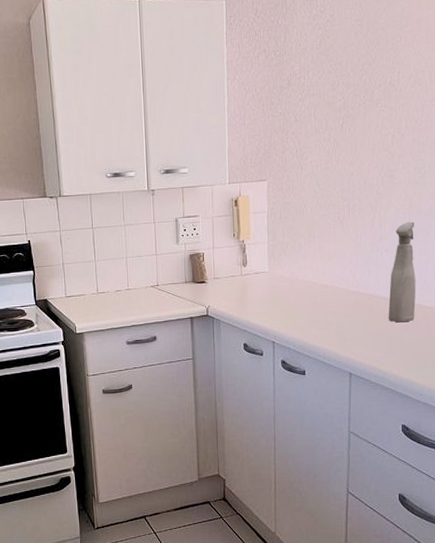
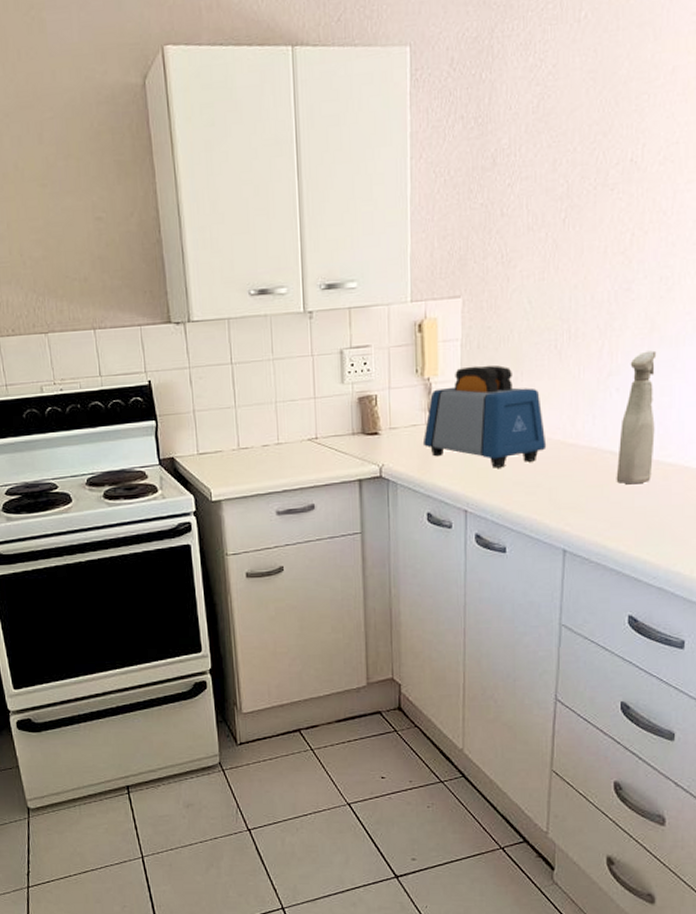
toaster: none [239,231,334,309] -> present [422,365,547,468]

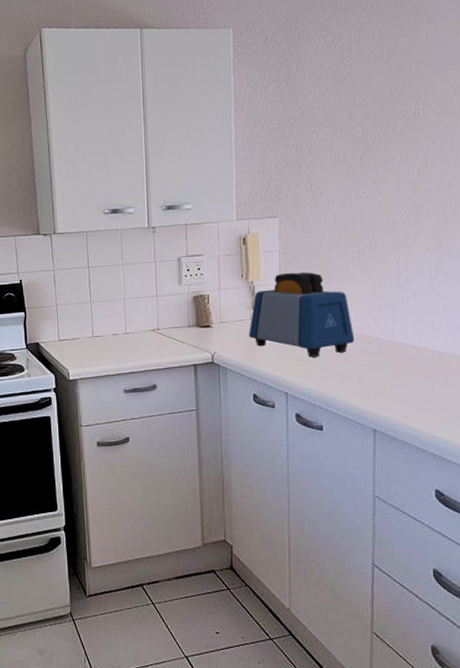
spray bottle: present [616,350,657,485] -> none [416,262,449,374]

